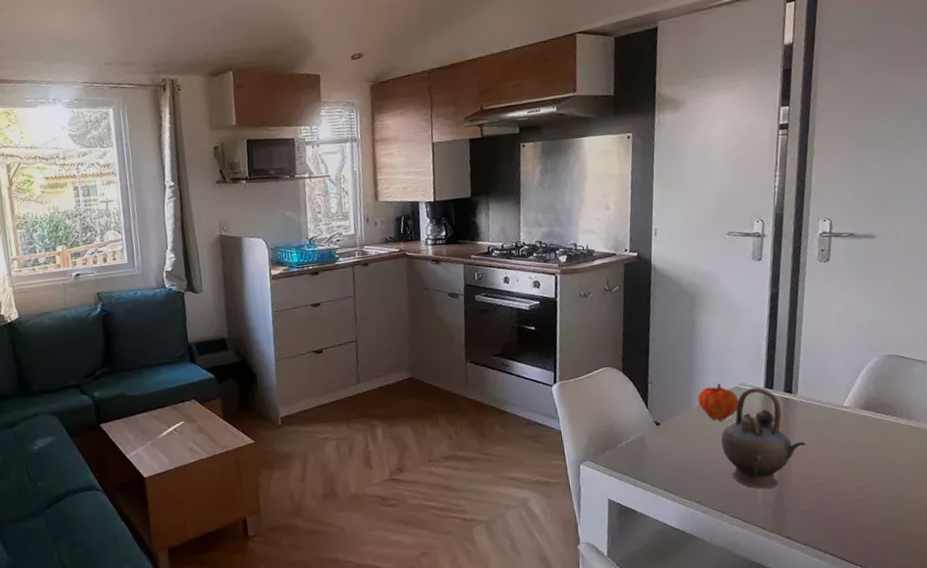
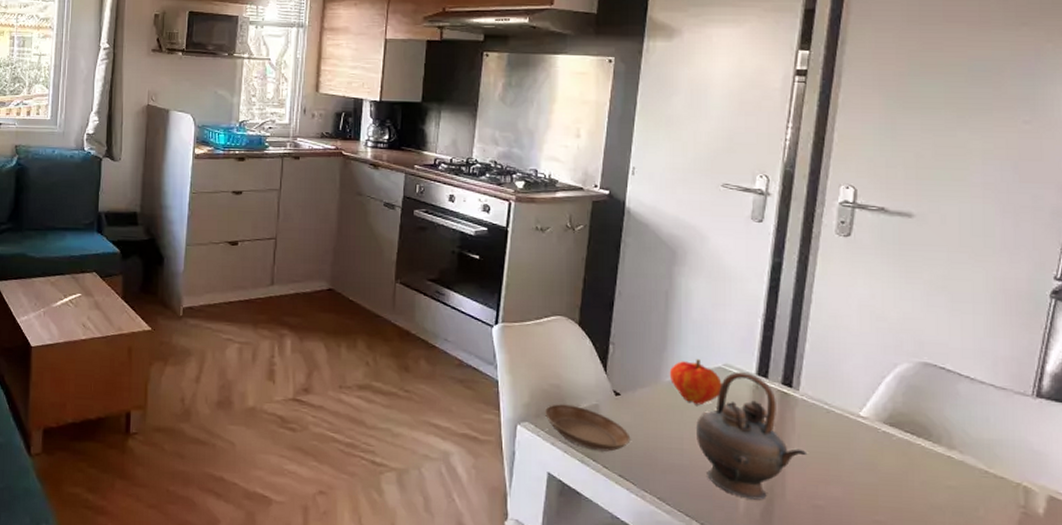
saucer: none [602,439,672,474] -> present [545,404,631,452]

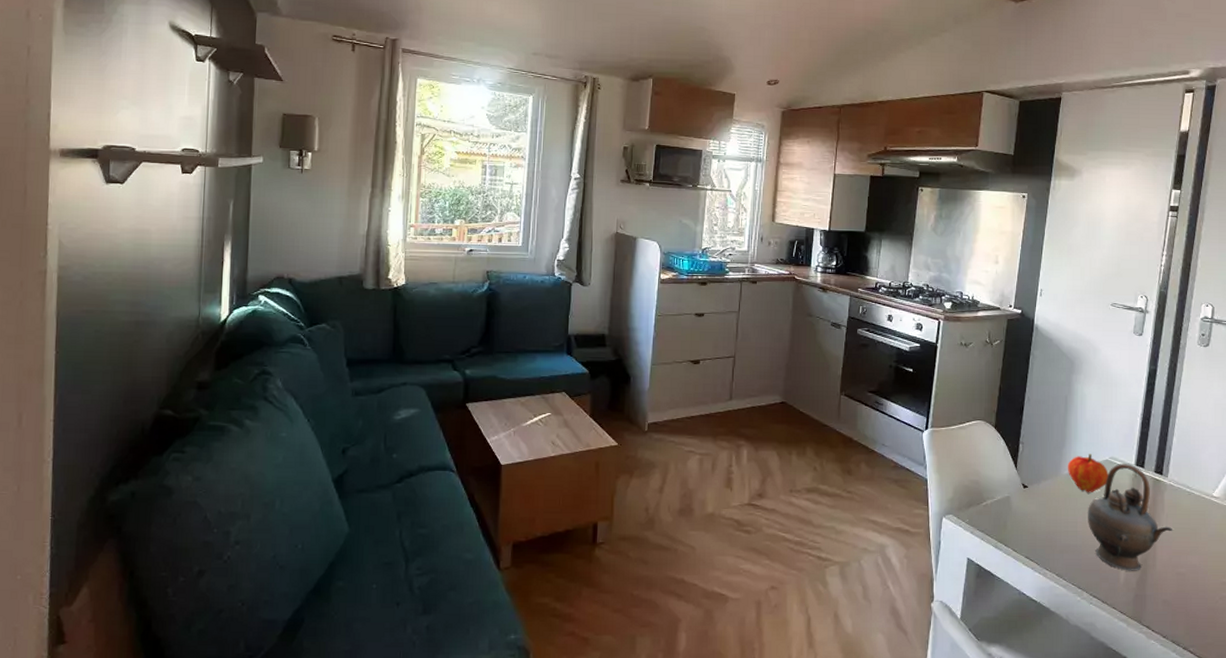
saucer: present [545,404,631,452] -> none [966,497,1036,537]

